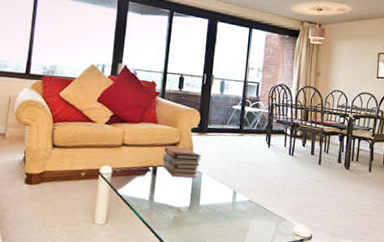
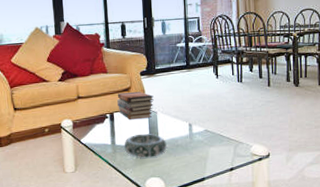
decorative bowl: none [162,194,207,221] -> present [124,134,167,158]

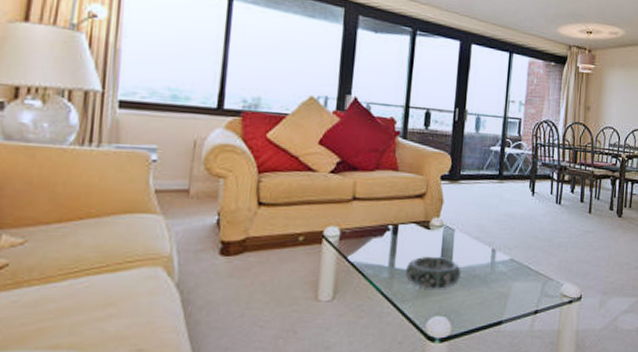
book stack: present [117,91,154,120] -> none [405,199,453,237]

